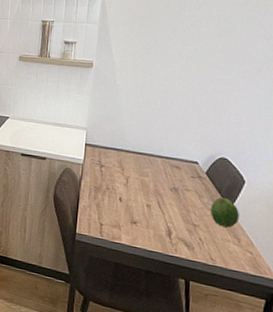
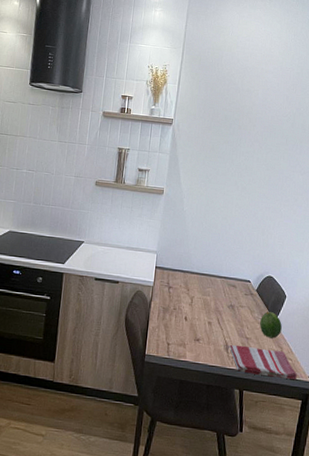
dish towel: none [172,231,259,276] -> present [229,345,297,379]

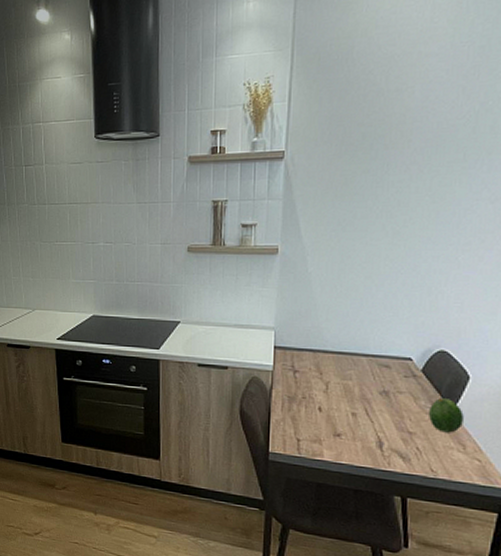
dish towel: present [229,345,297,379] -> none [384,441,489,486]

